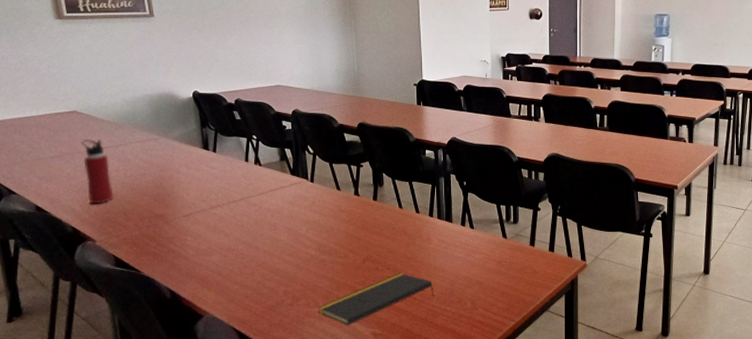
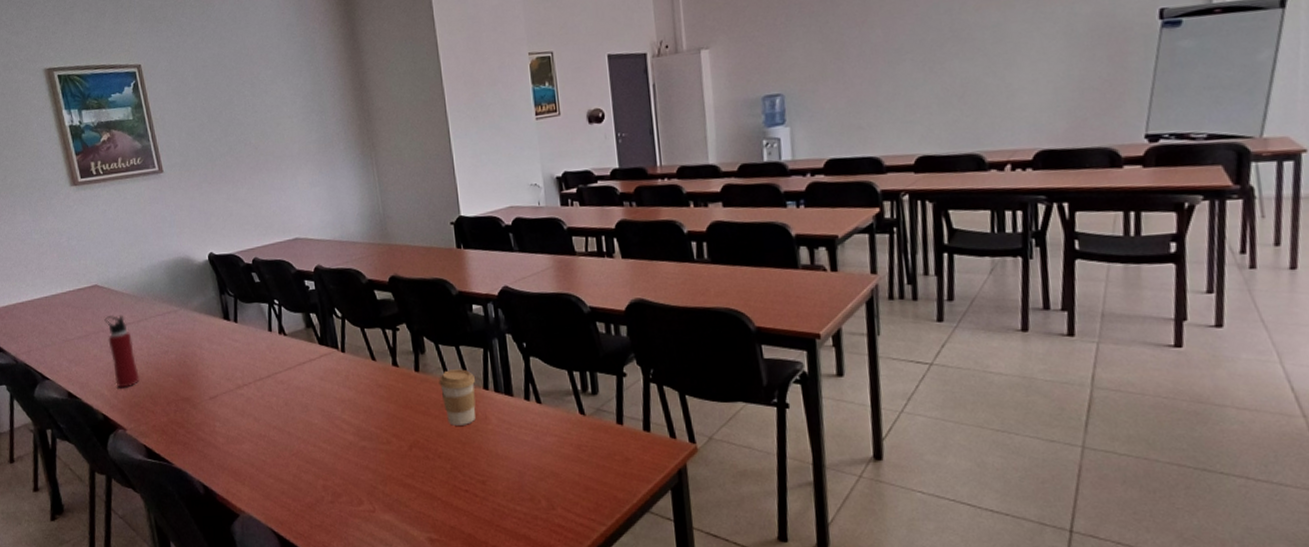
notepad: present [317,273,434,326] -> none [362,462,499,529]
coffee cup: none [392,200,422,244] -> present [438,369,476,426]

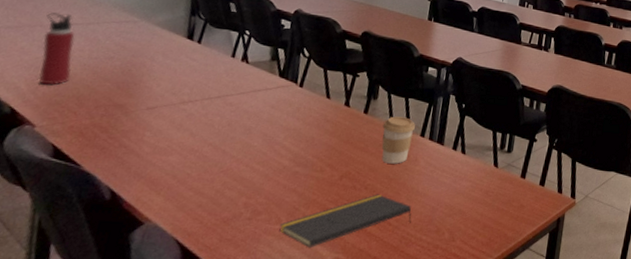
notepad: none [362,462,499,529] -> present [279,194,412,248]

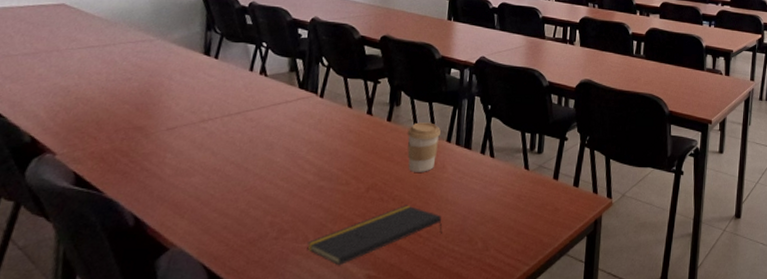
water bottle: present [39,12,75,85] -> none [57,36,92,111]

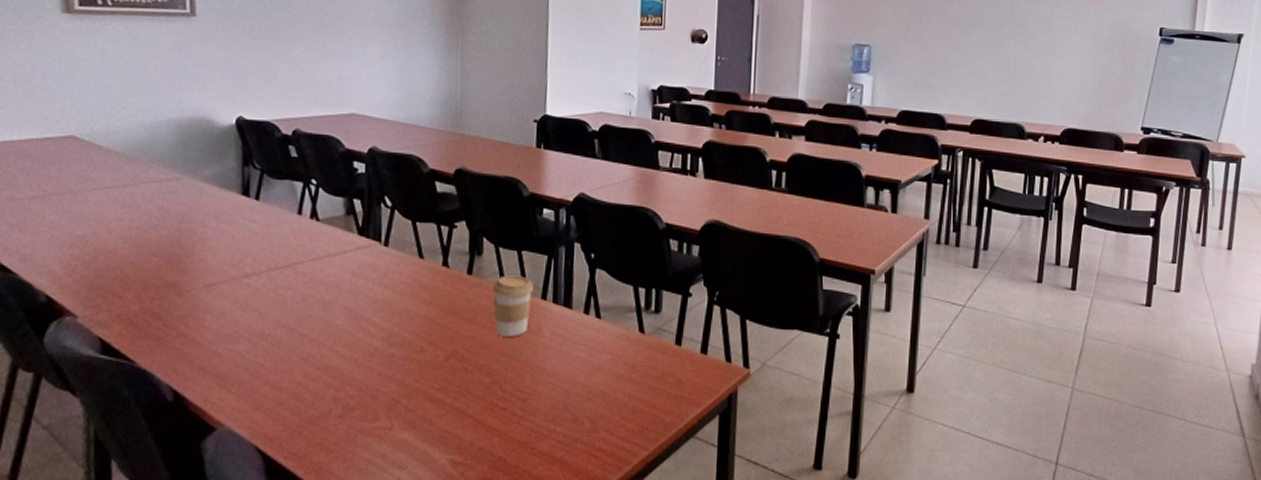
notepad: present [306,205,442,266] -> none [377,376,541,450]

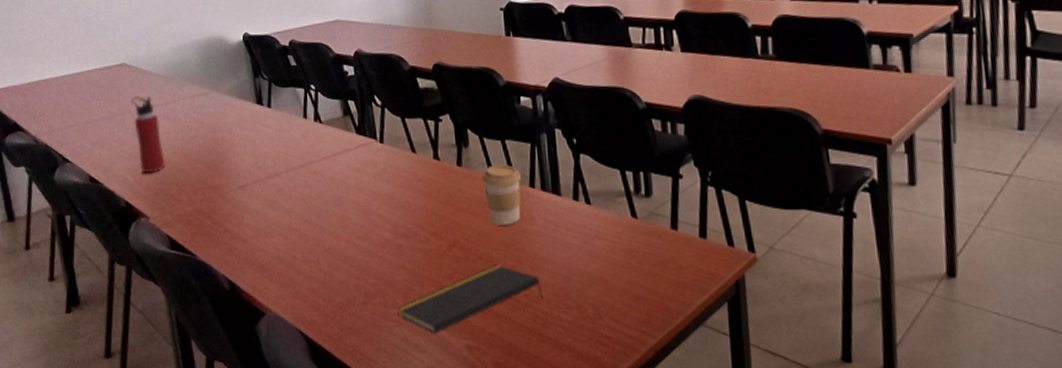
water bottle: none [74,175,111,265] -> present [131,96,165,174]
notepad: none [377,376,541,450] -> present [396,264,543,335]

